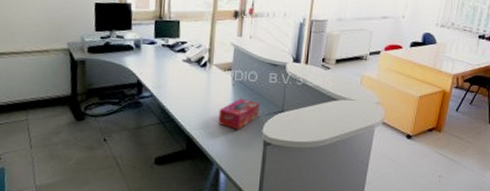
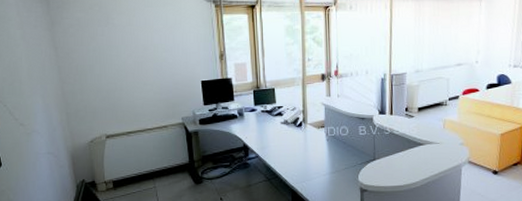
tissue box: present [218,98,260,130] -> none [317,151,353,180]

